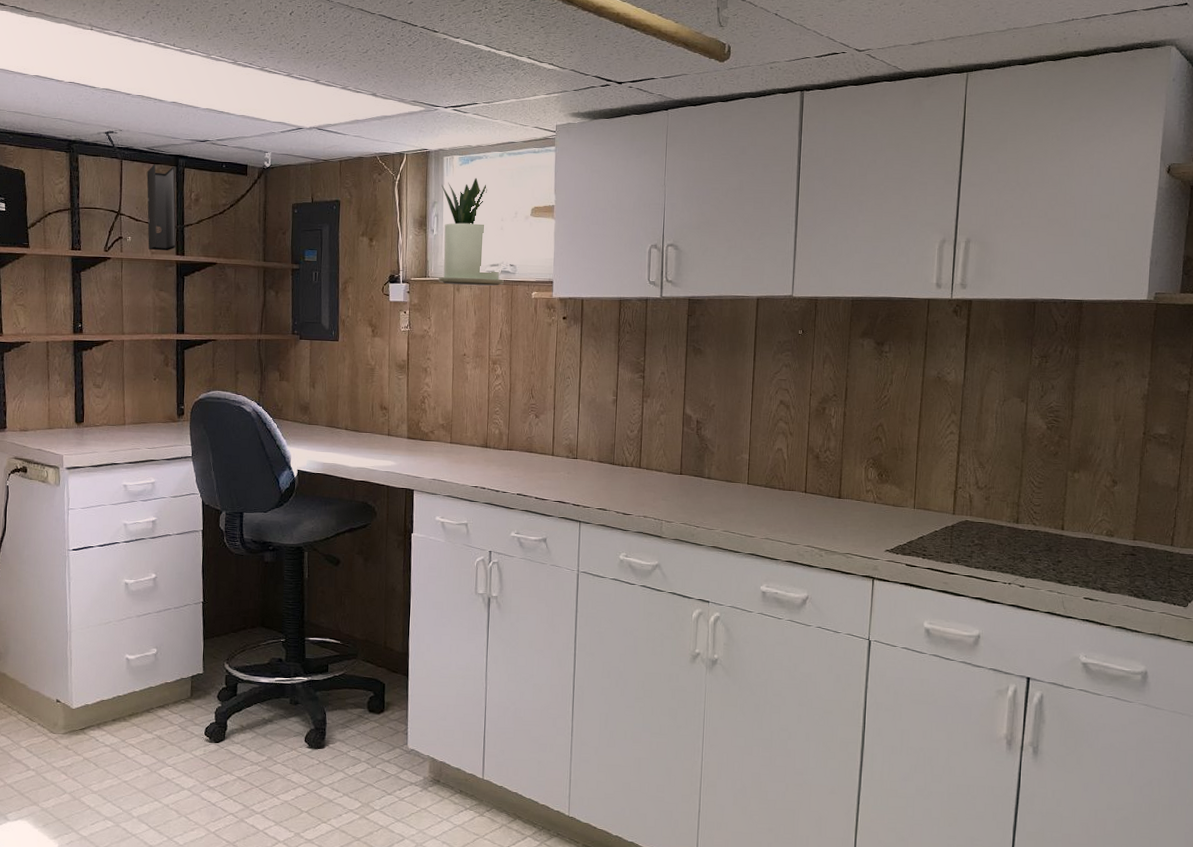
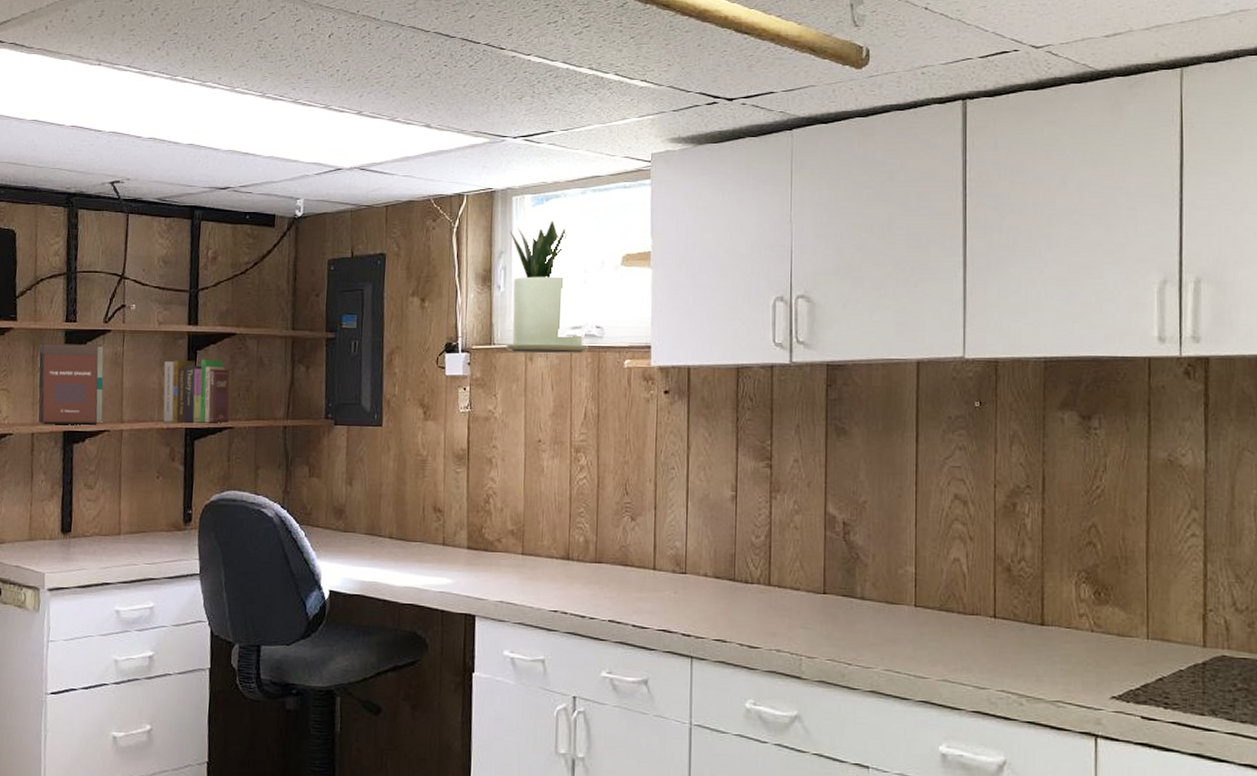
books: none [49,267,107,336] -> present [37,343,104,426]
binder: present [146,164,177,251] -> none [155,218,190,321]
books: none [157,283,213,336] -> present [163,358,230,423]

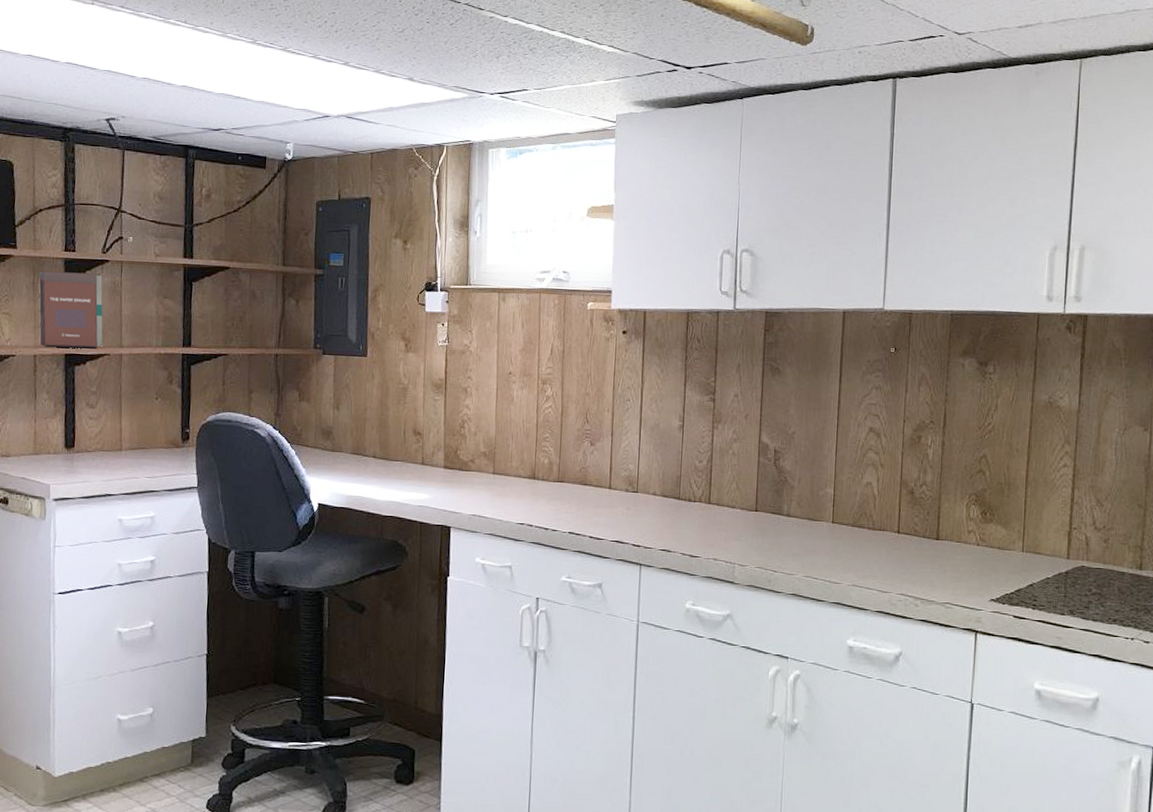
books: present [163,358,230,423] -> none [160,289,224,350]
planter: present [504,221,591,354] -> none [480,173,558,296]

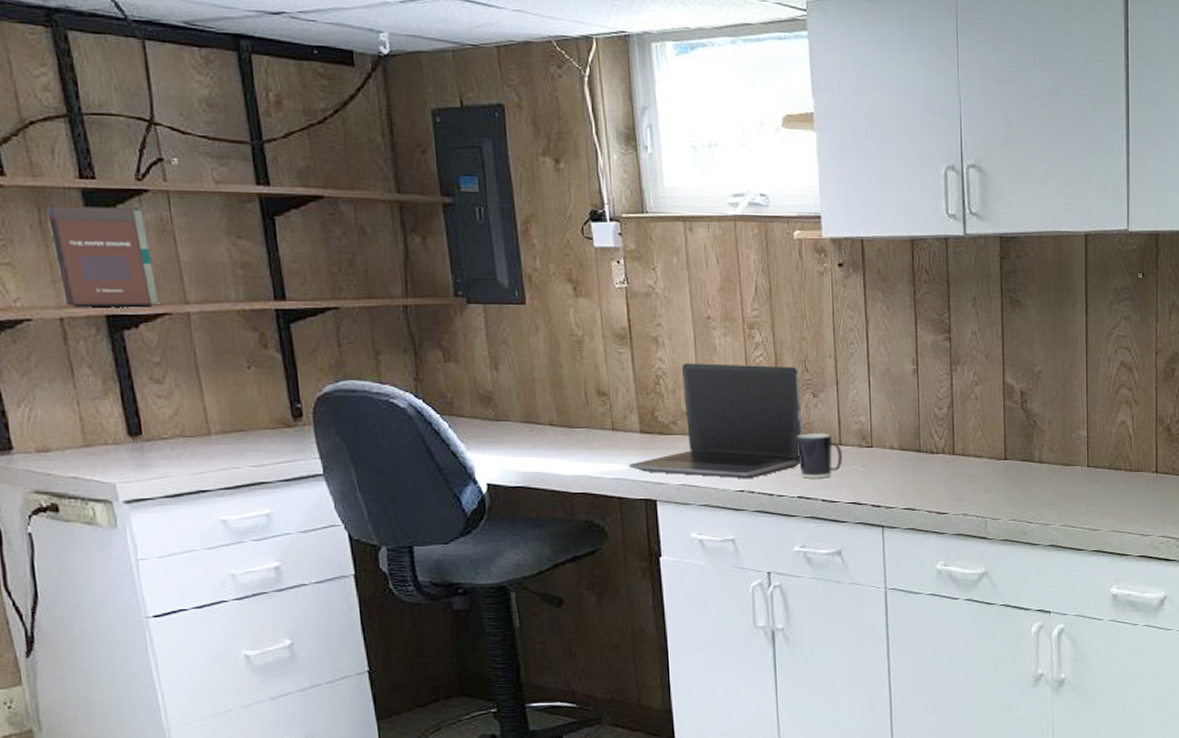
laptop computer: none [431,411,580,514] -> present [628,363,803,479]
mug: none [572,476,611,517] -> present [796,433,842,478]

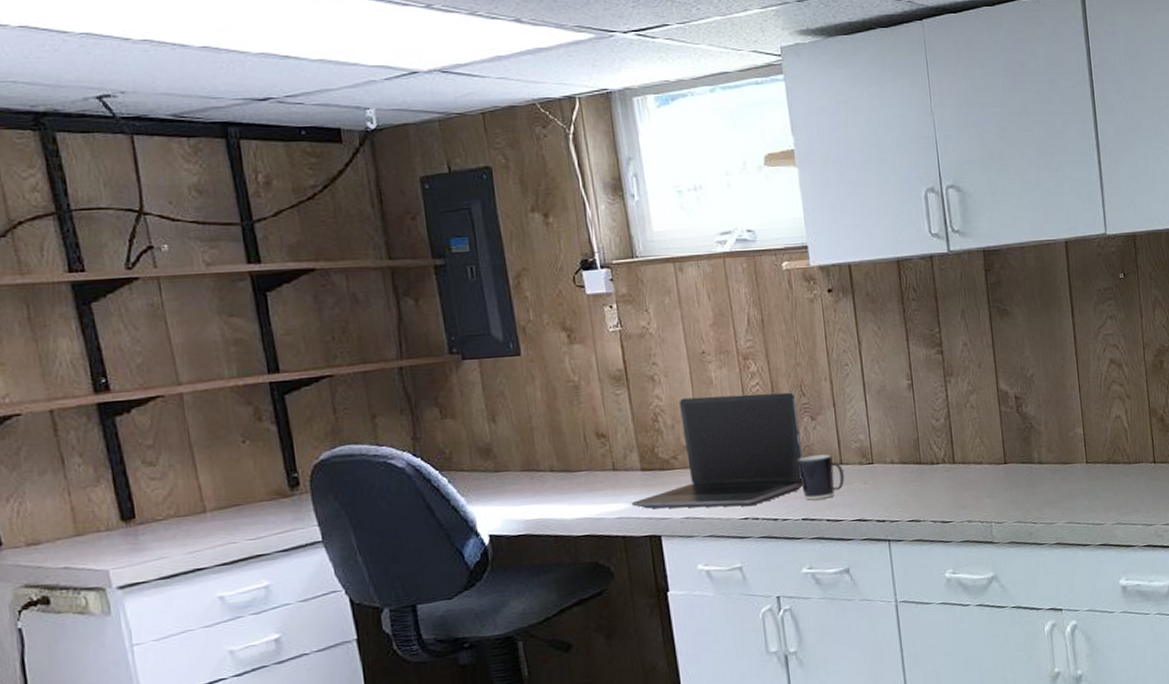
books: present [46,205,160,308] -> none [35,296,152,399]

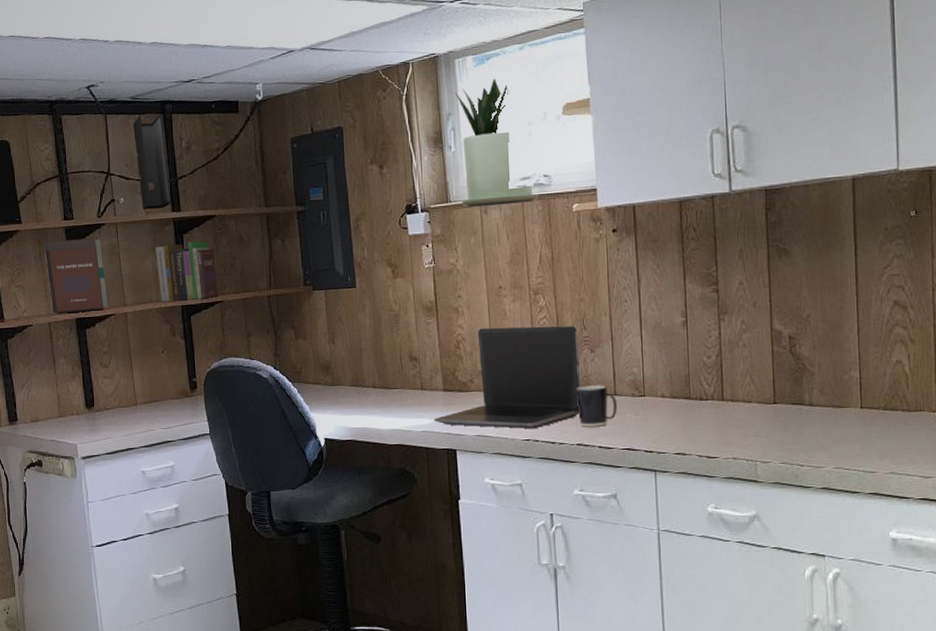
books: none [35,296,152,399] -> present [44,238,109,314]
binder: none [178,138,246,261] -> present [133,113,172,210]
books: none [224,300,325,378] -> present [155,241,218,302]
planter: none [635,122,744,265] -> present [455,78,540,208]

